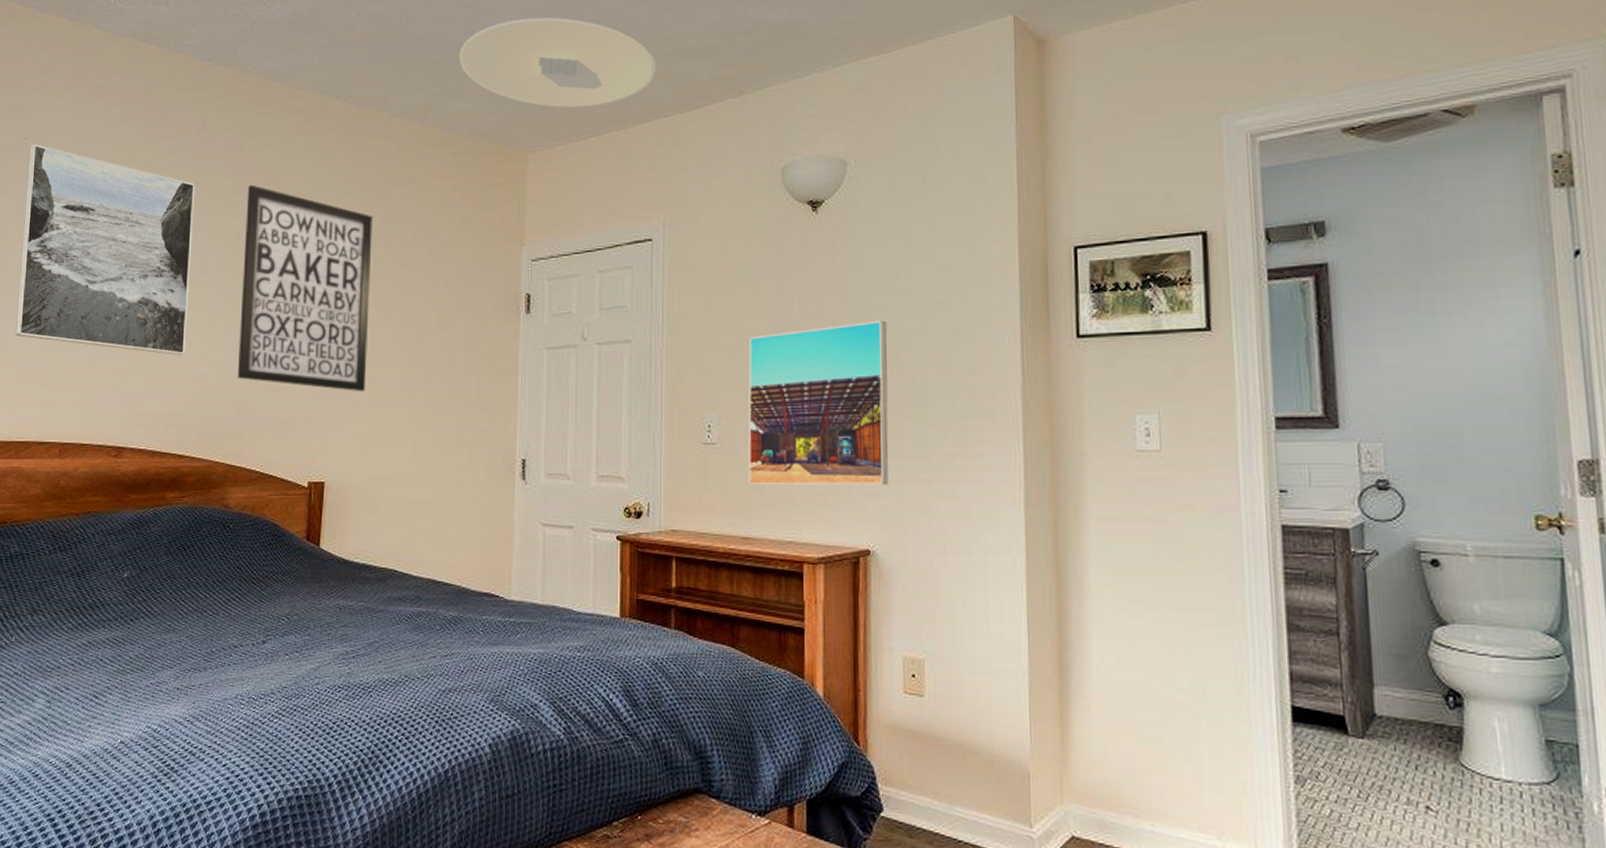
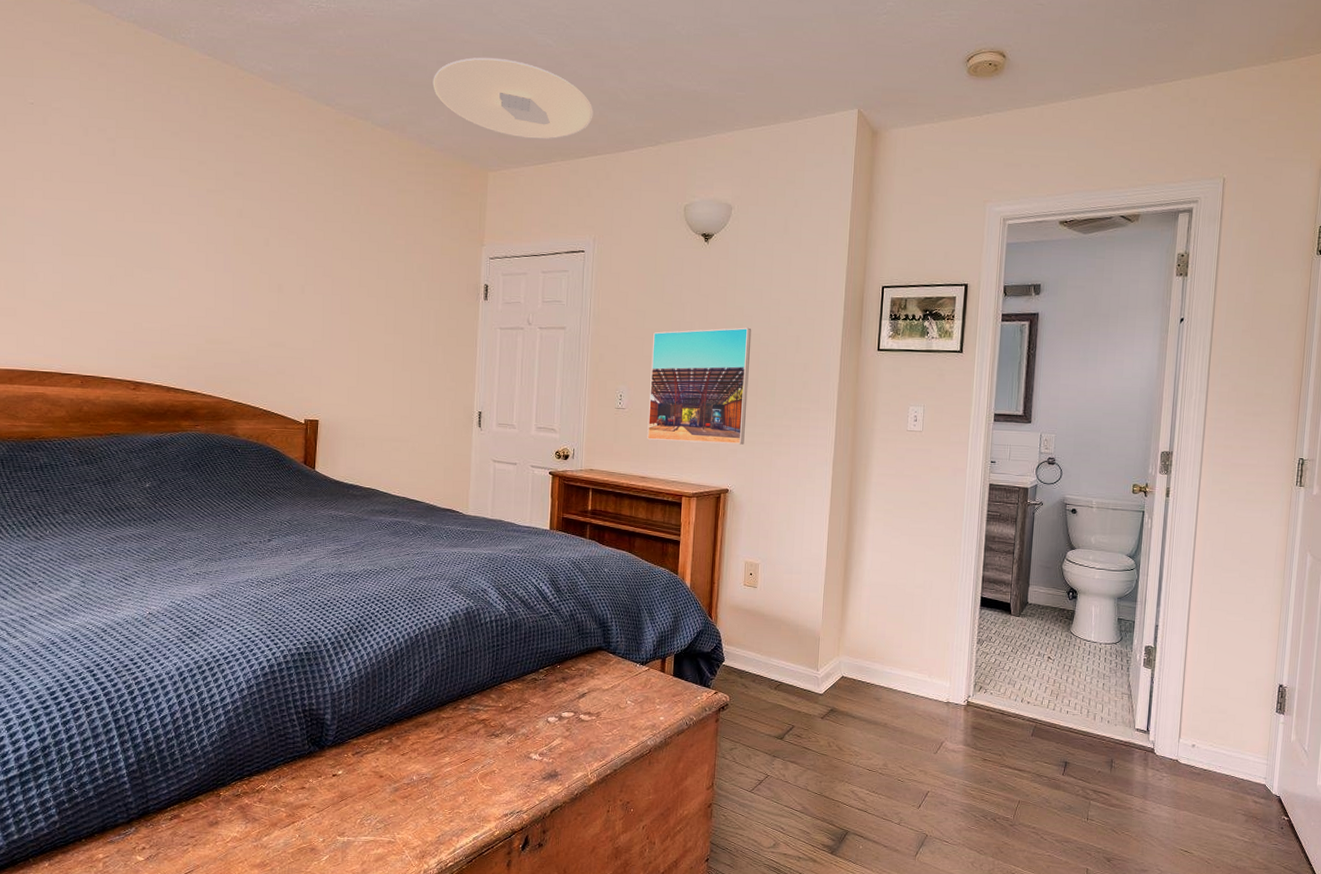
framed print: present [16,144,195,356] -> none [33,110,199,310]
wall art: present [237,184,373,392] -> none [241,170,358,352]

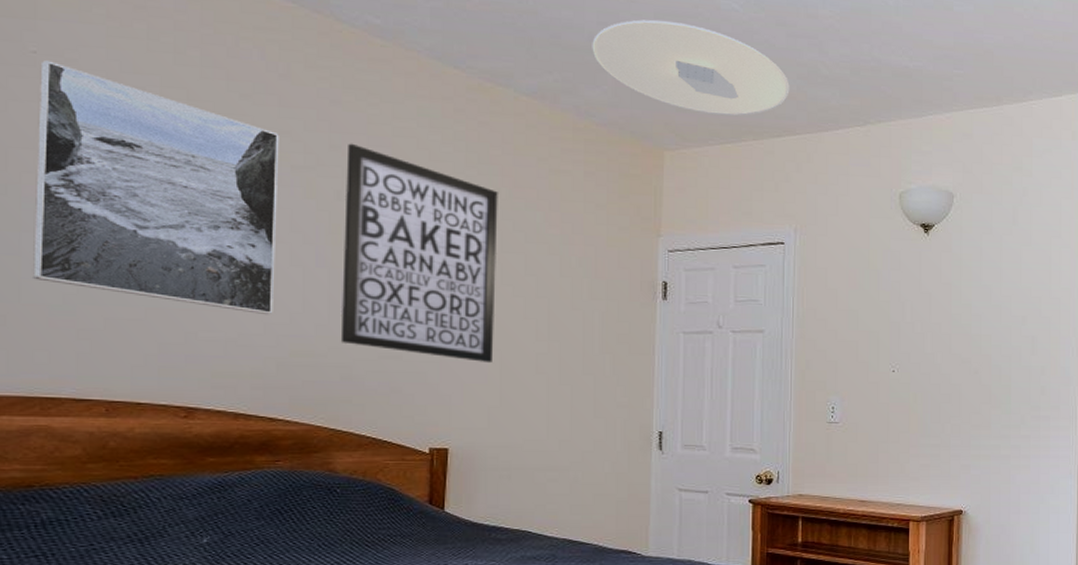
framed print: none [33,110,199,310] -> present [33,61,279,315]
wall art: none [241,170,358,352] -> present [340,143,498,364]
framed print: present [647,327,752,445] -> none [866,328,982,459]

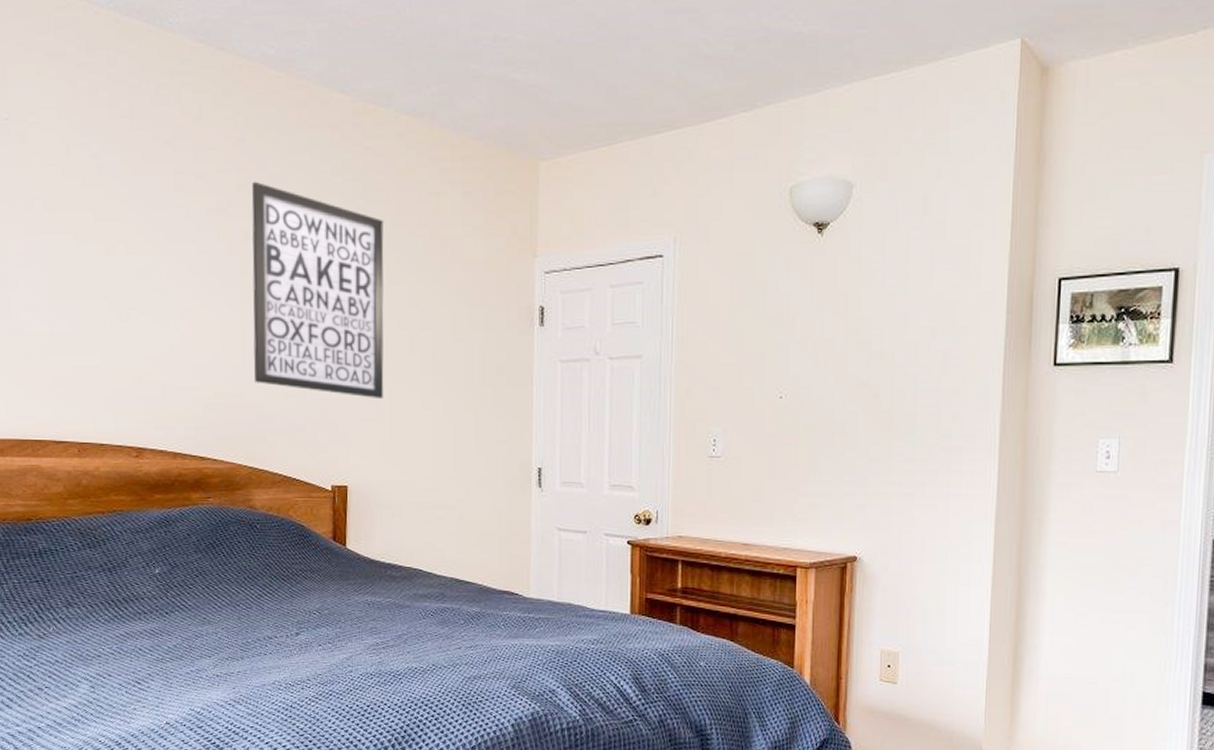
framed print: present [33,61,279,315] -> none [12,126,199,358]
ceiling light: present [592,19,790,116] -> none [467,12,669,115]

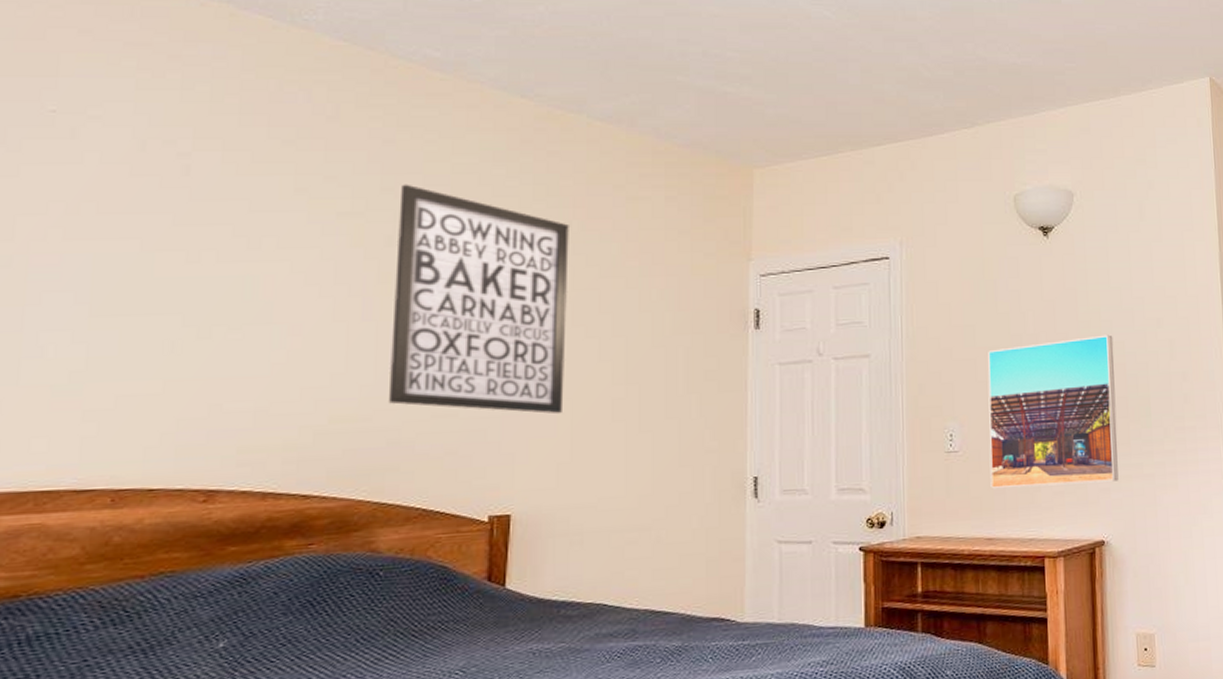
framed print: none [749,343,883,498] -> present [987,335,1119,490]

